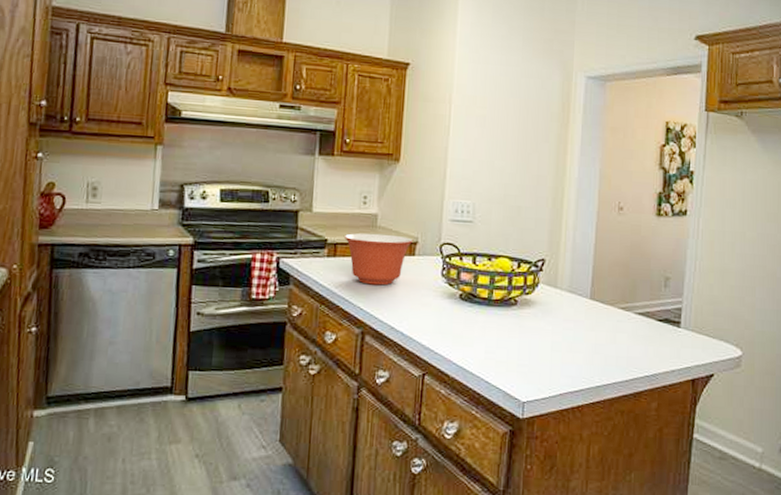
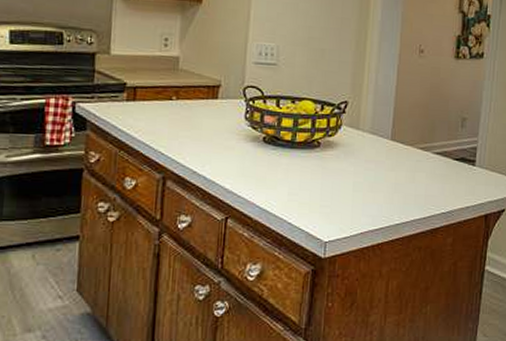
mixing bowl: present [343,233,414,286] -> none [143,76,217,130]

